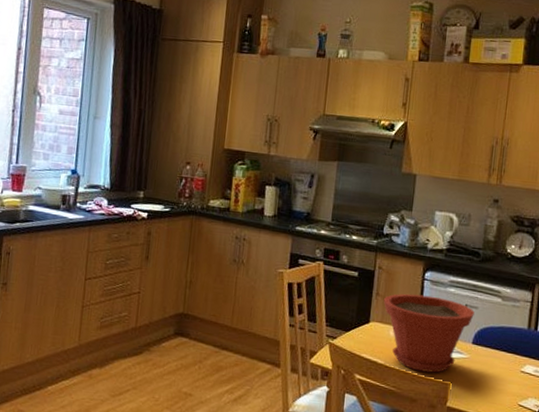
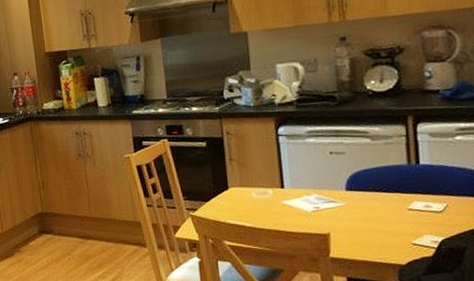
plant pot: present [383,293,475,373] -> none [238,150,342,228]

